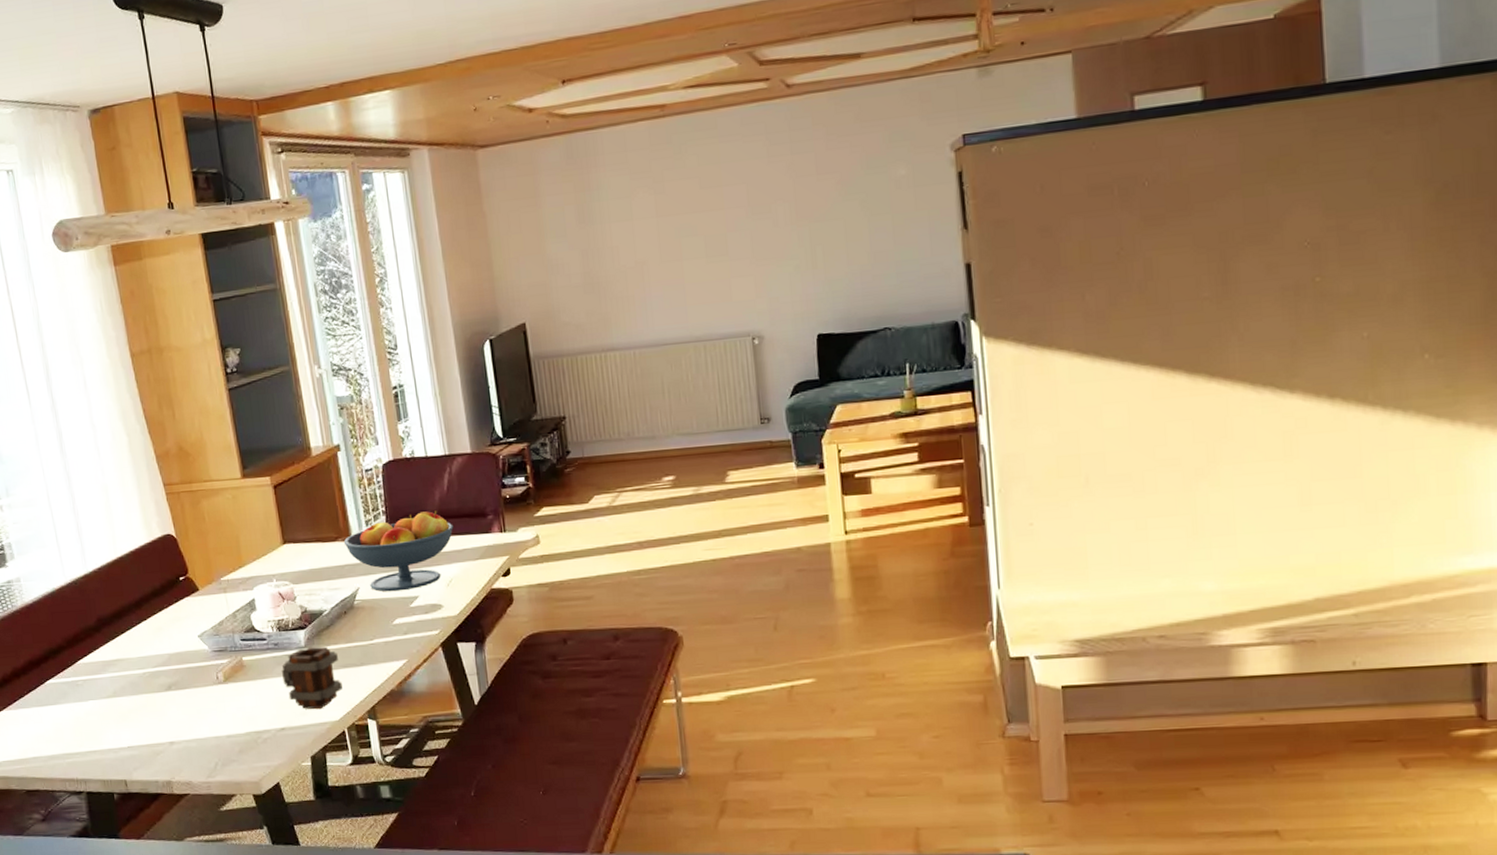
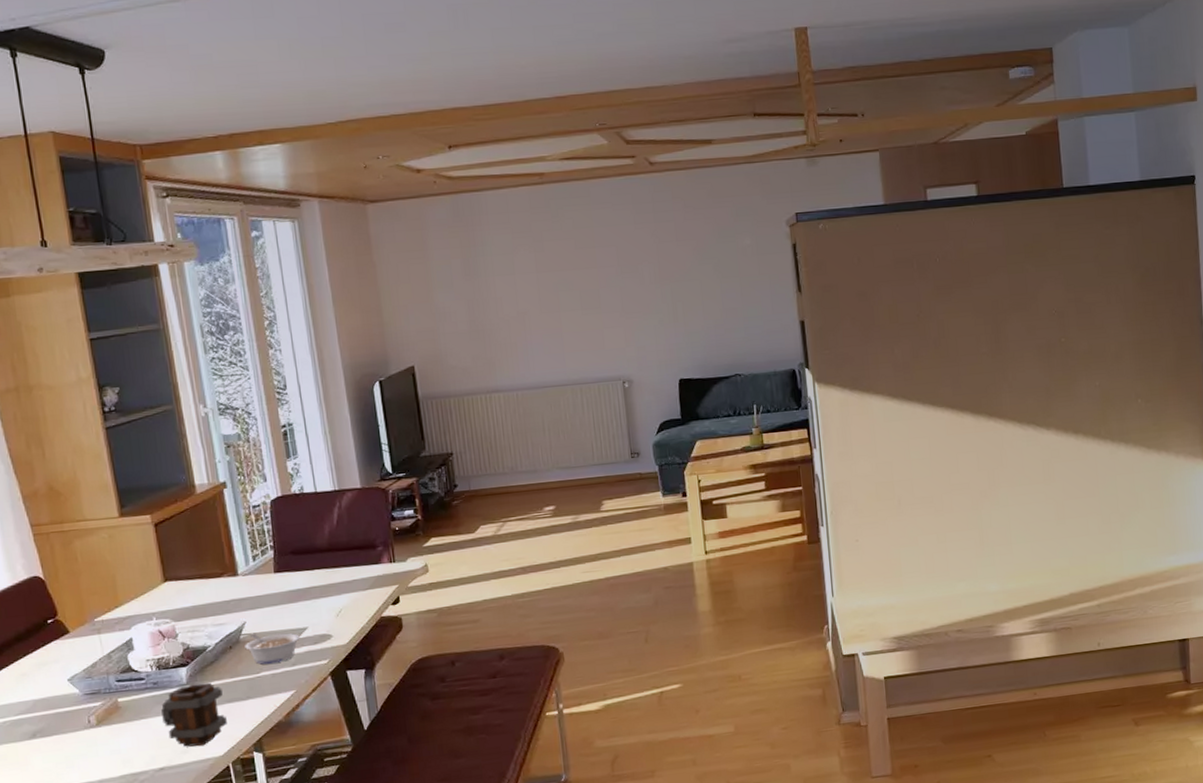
fruit bowl: present [343,510,454,592] -> none [229,544,343,625]
legume: none [358,599,412,632] -> present [245,633,300,665]

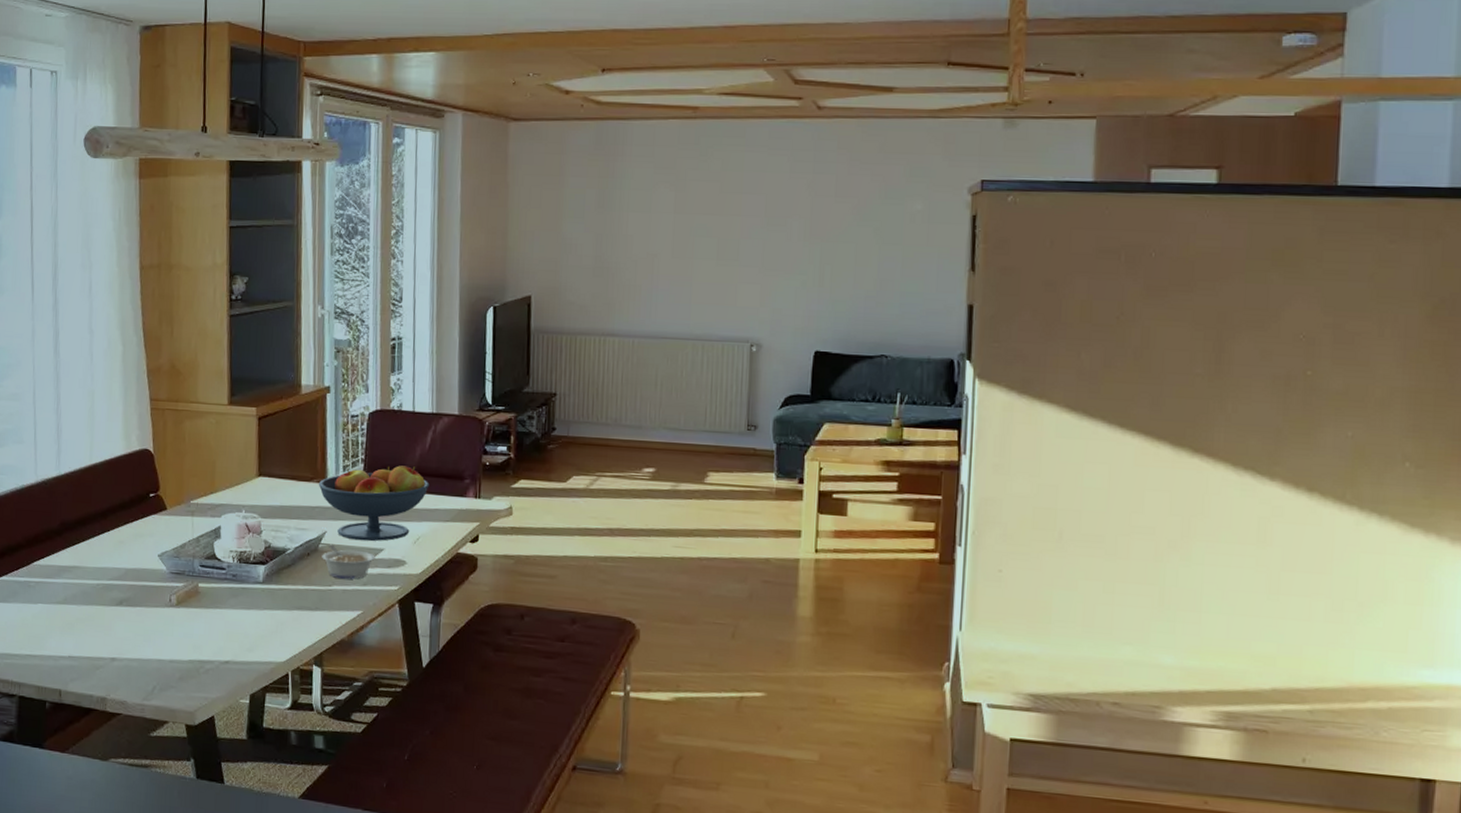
mug: present [161,682,227,747] -> none [235,583,294,648]
fruit bowl: none [229,544,343,625] -> present [318,465,430,542]

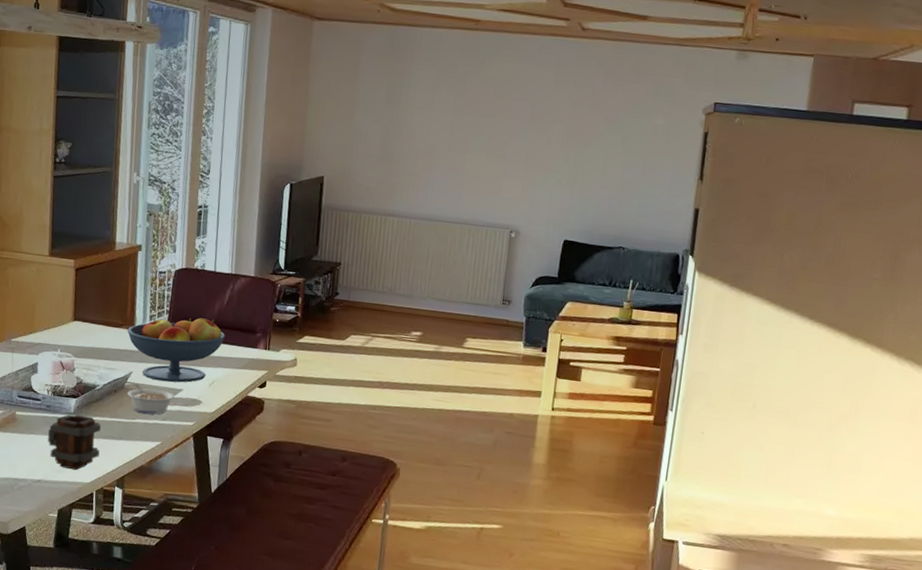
mug: none [235,583,294,648] -> present [47,414,101,471]

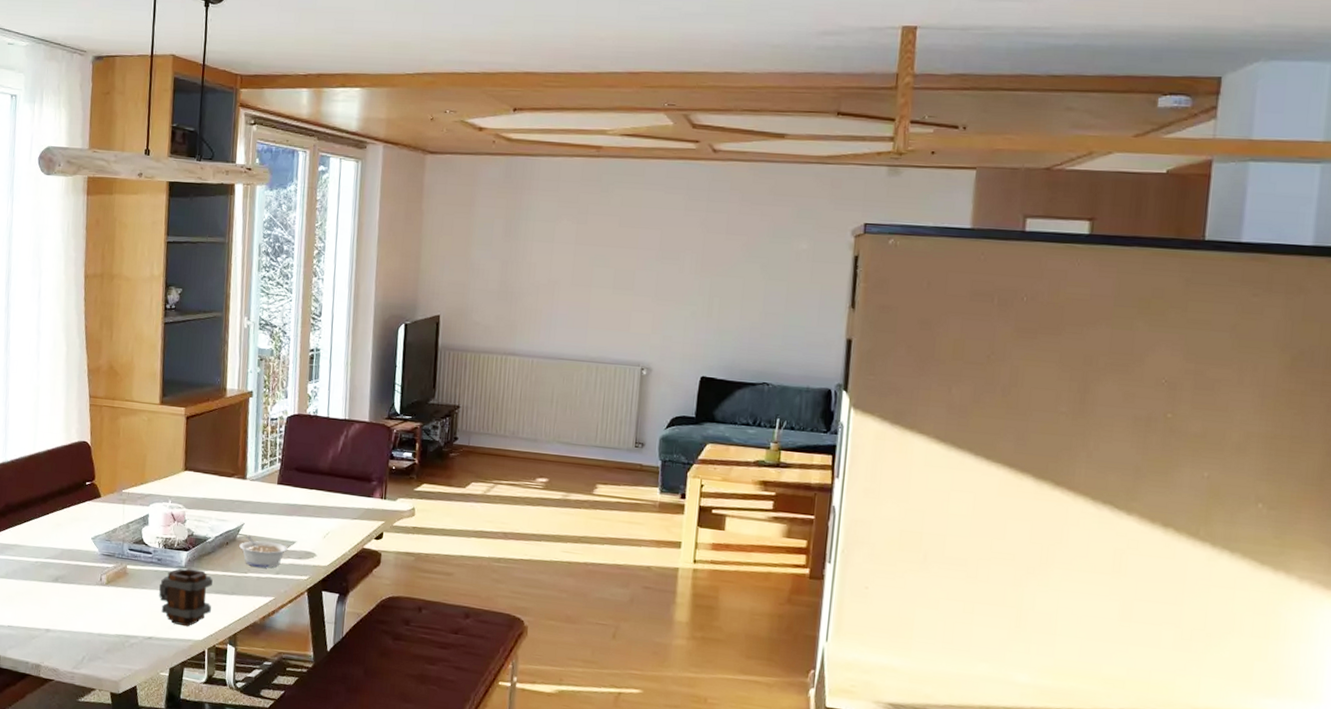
fruit bowl: present [127,318,226,383] -> none [238,466,340,535]

